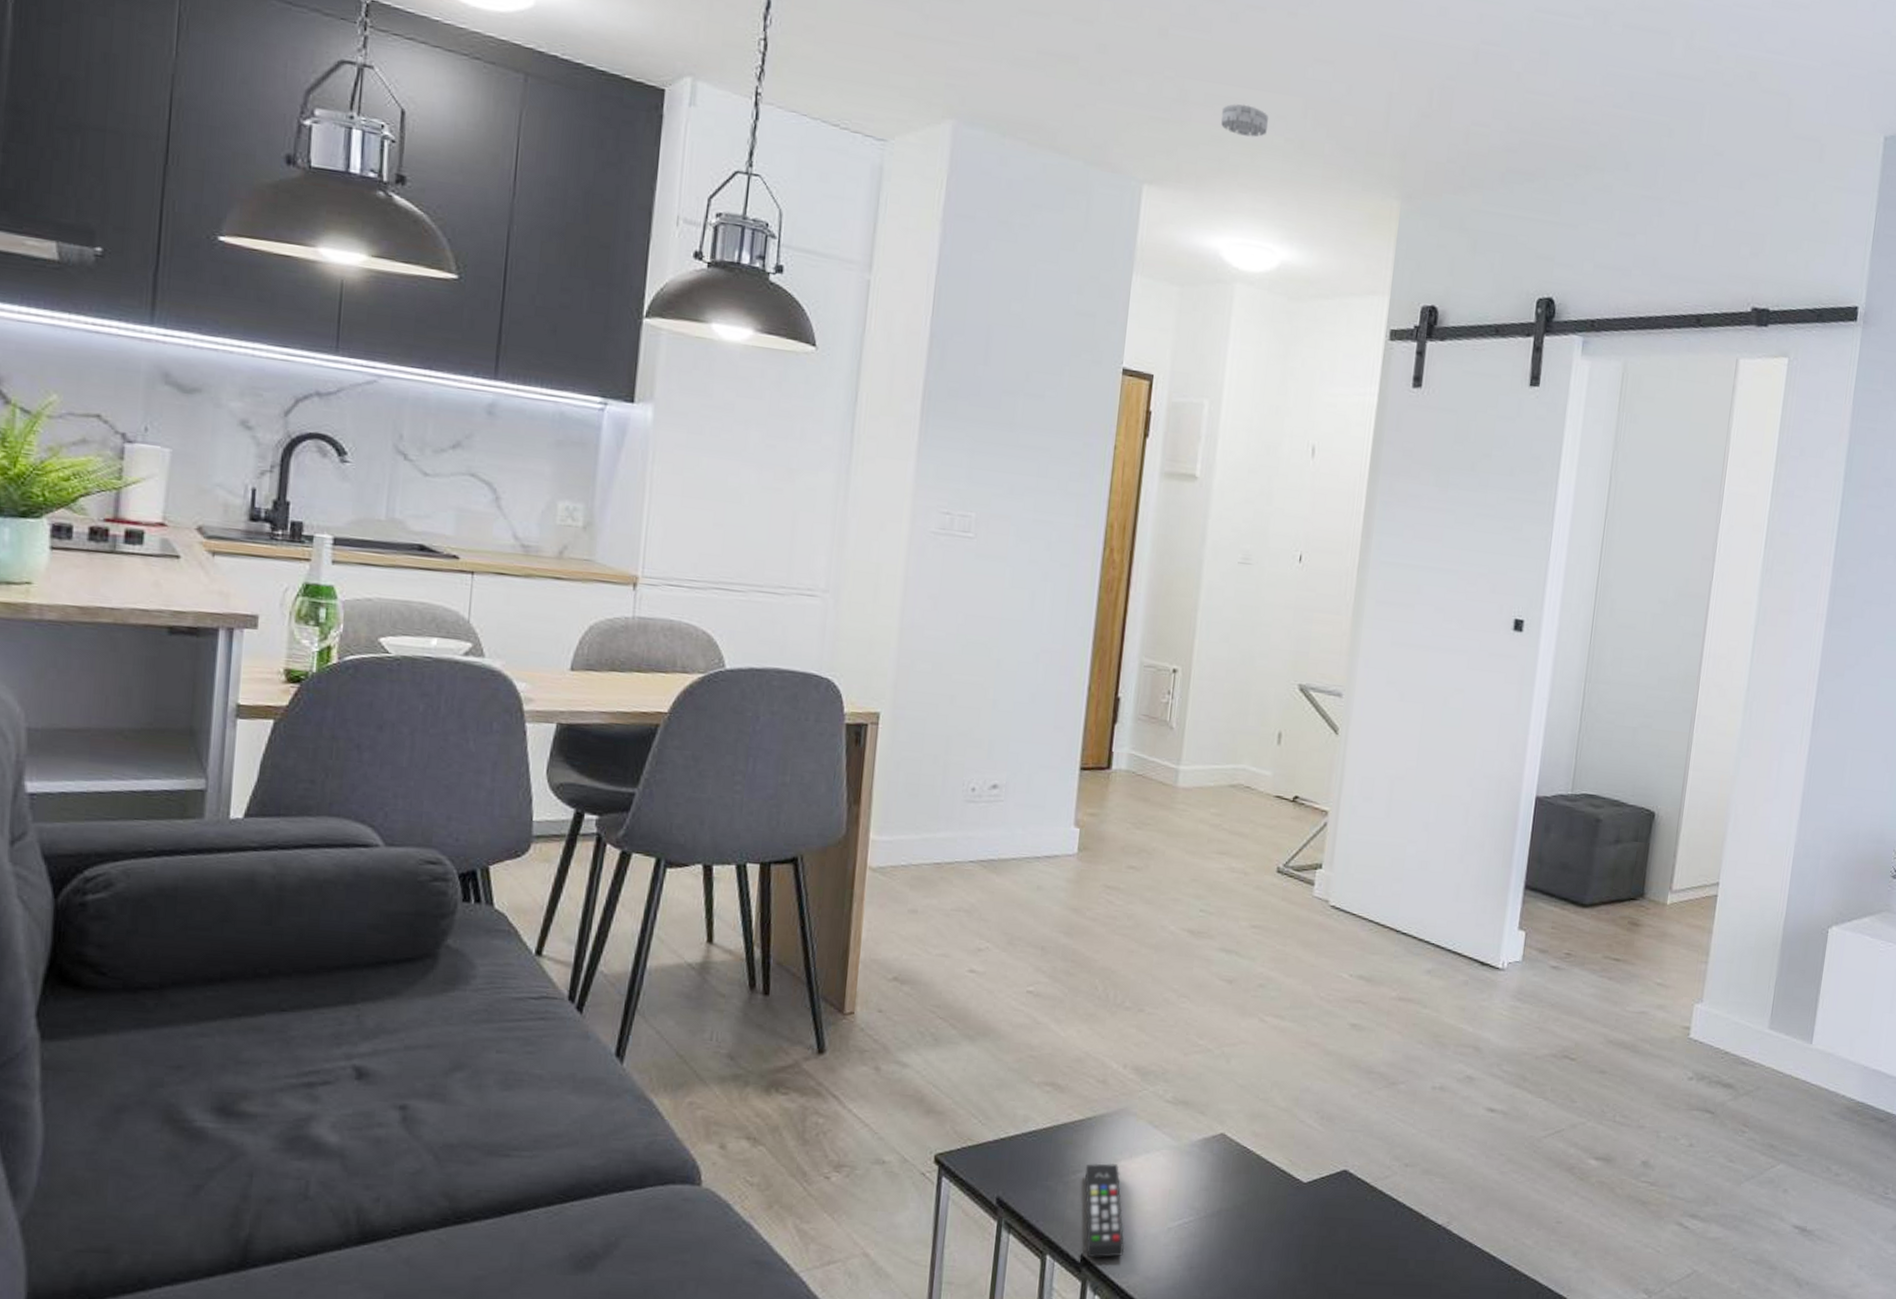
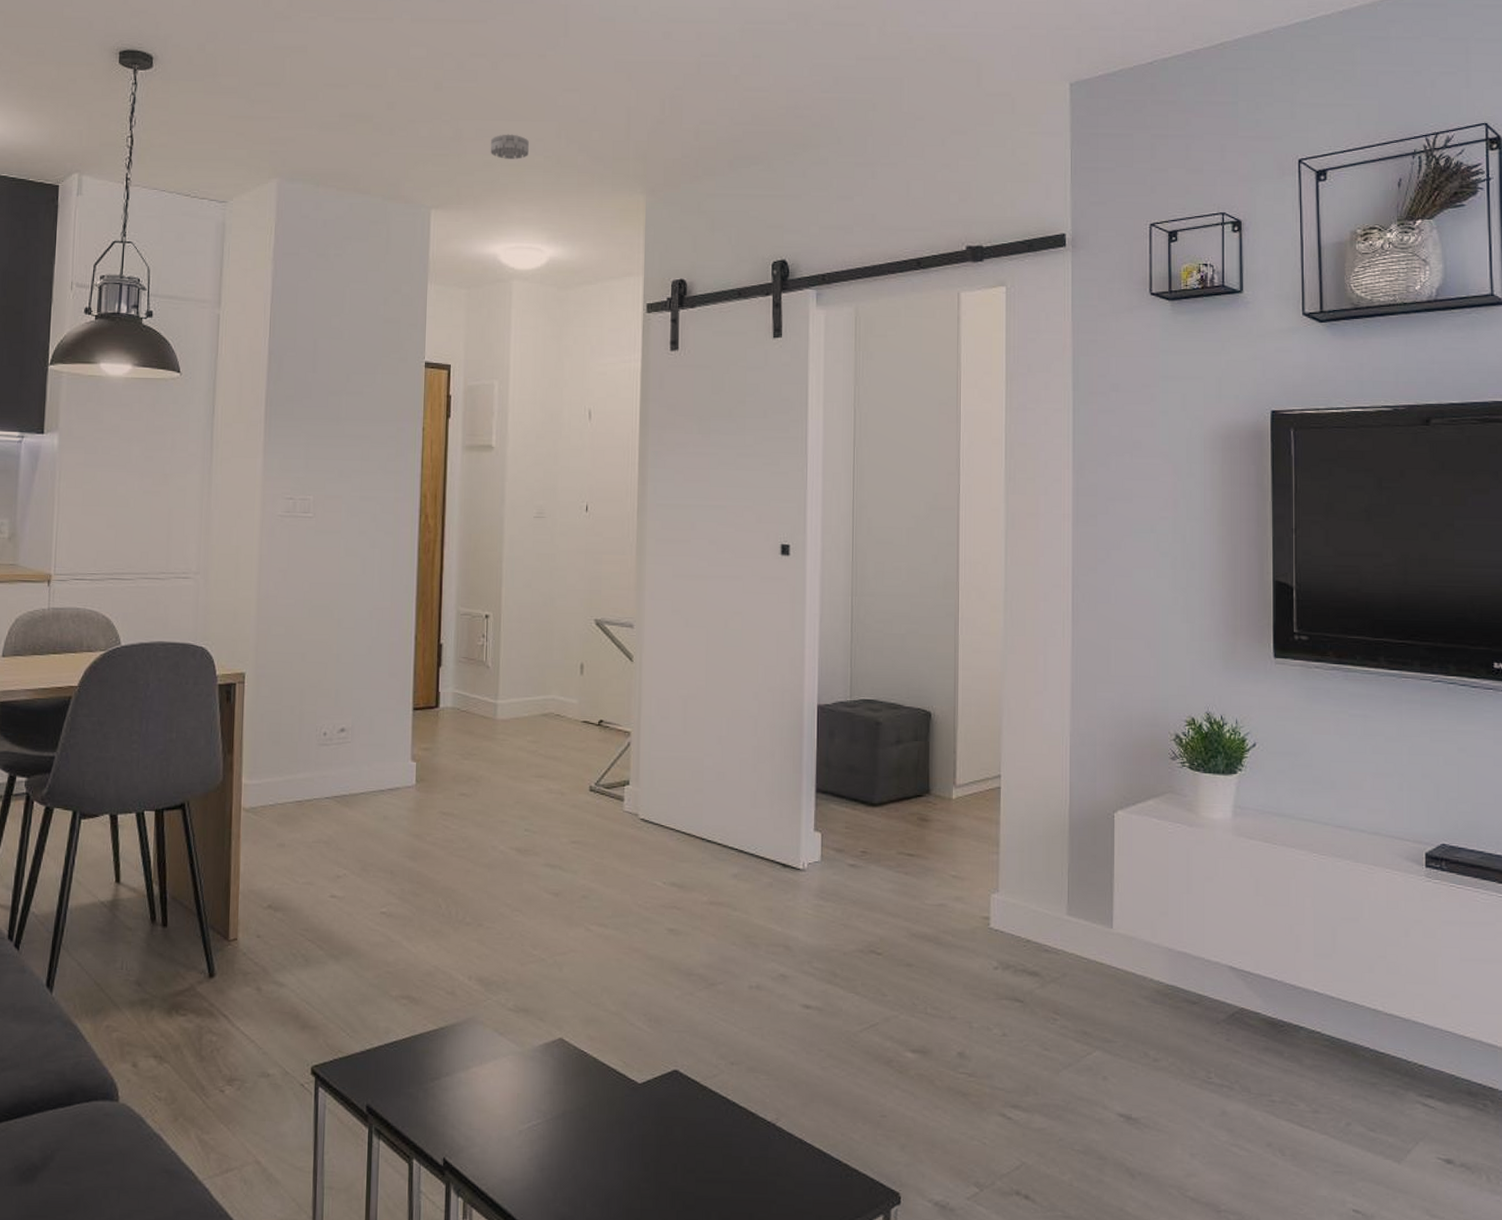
remote control: present [1084,1163,1125,1258] -> none [441,1070,482,1162]

